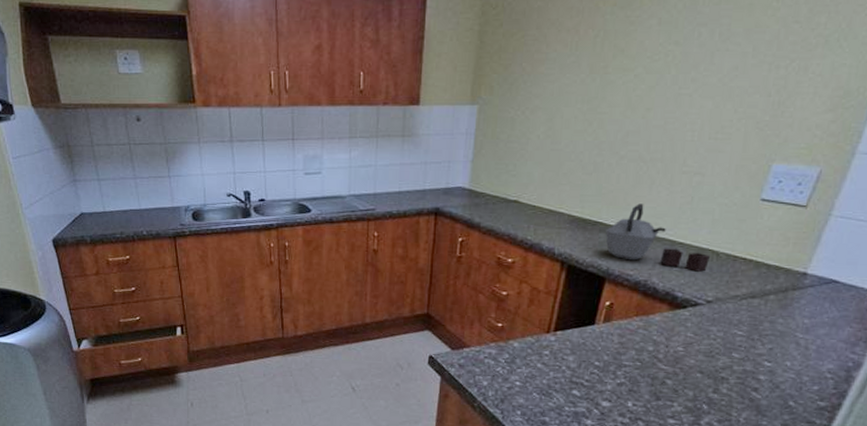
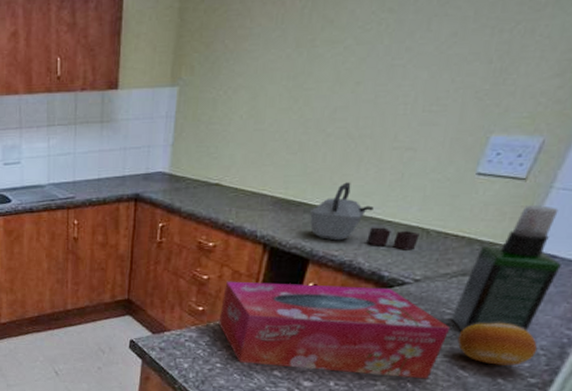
tissue box: none [517,297,743,401] -> present [218,281,451,379]
spray bottle: none [742,230,843,355] -> present [451,204,562,332]
fruit: none [749,345,825,389] -> present [457,322,538,366]

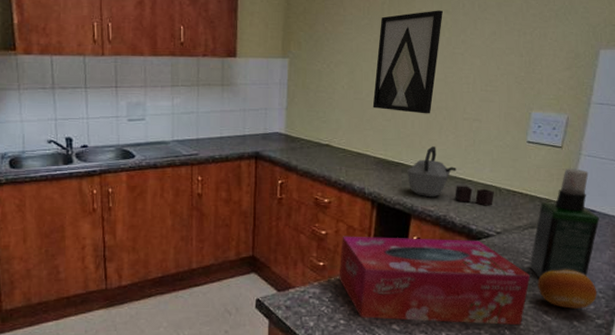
wall art: none [275,9,385,145] -> present [372,10,443,114]

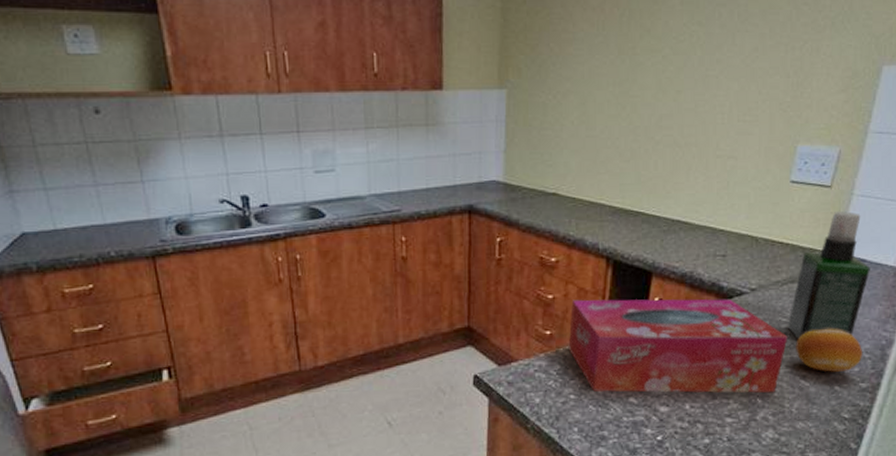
wall art: present [372,10,443,114] -> none [608,22,694,152]
kettle: present [407,146,494,206] -> none [648,191,750,259]

